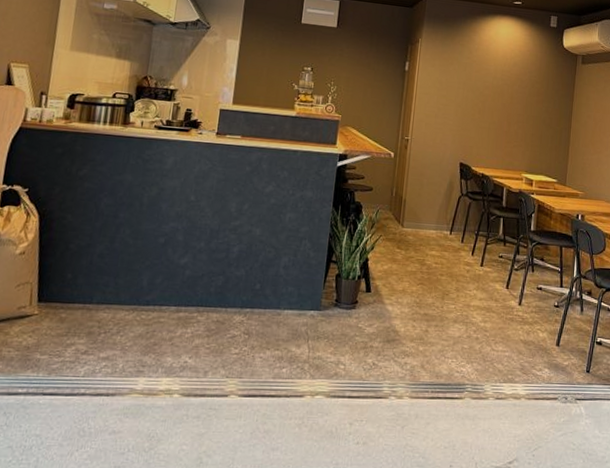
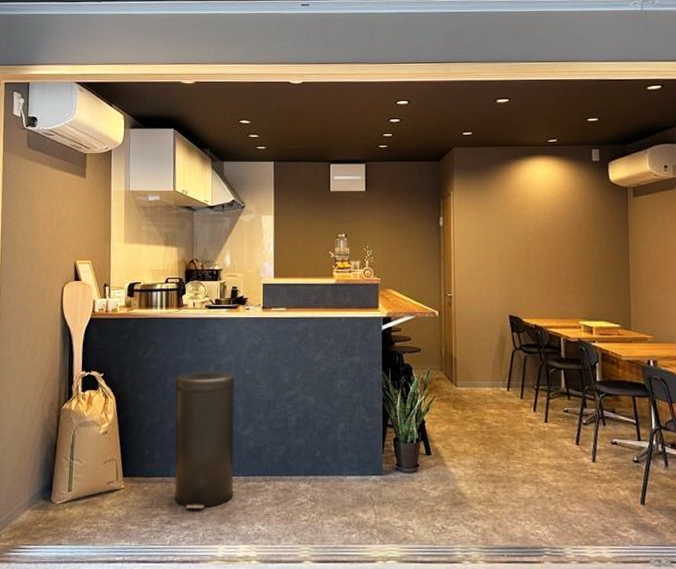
pedal bin: none [95,193,178,339] -> present [175,371,234,509]

